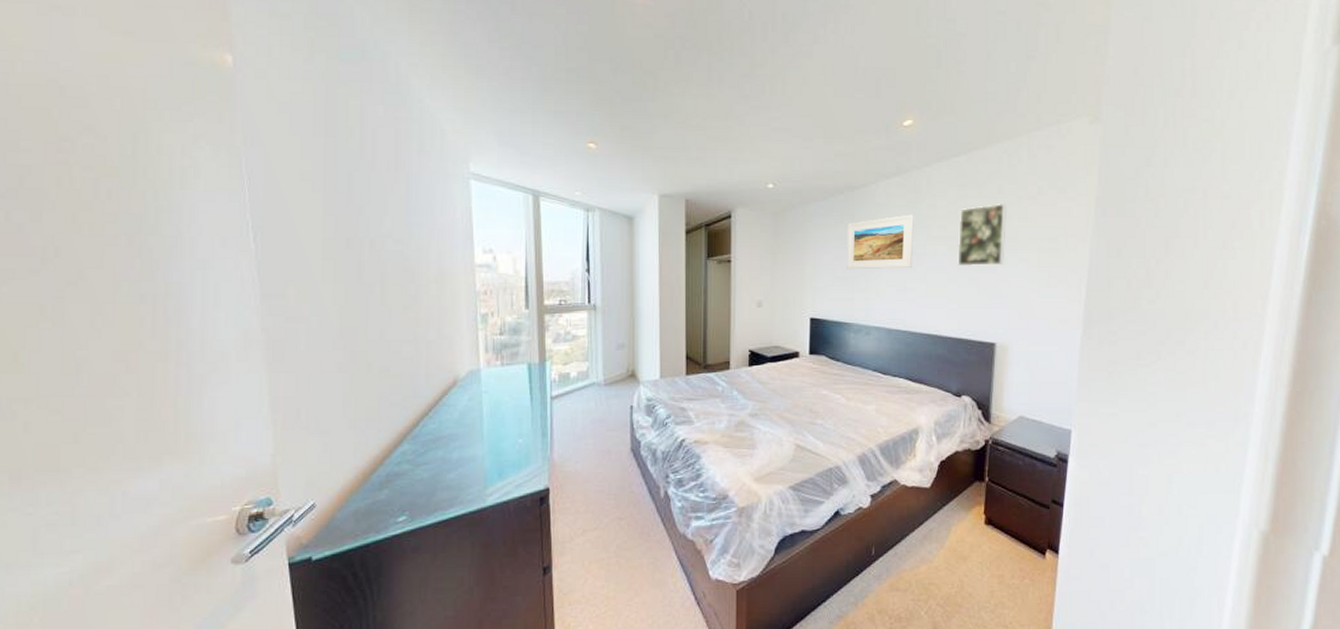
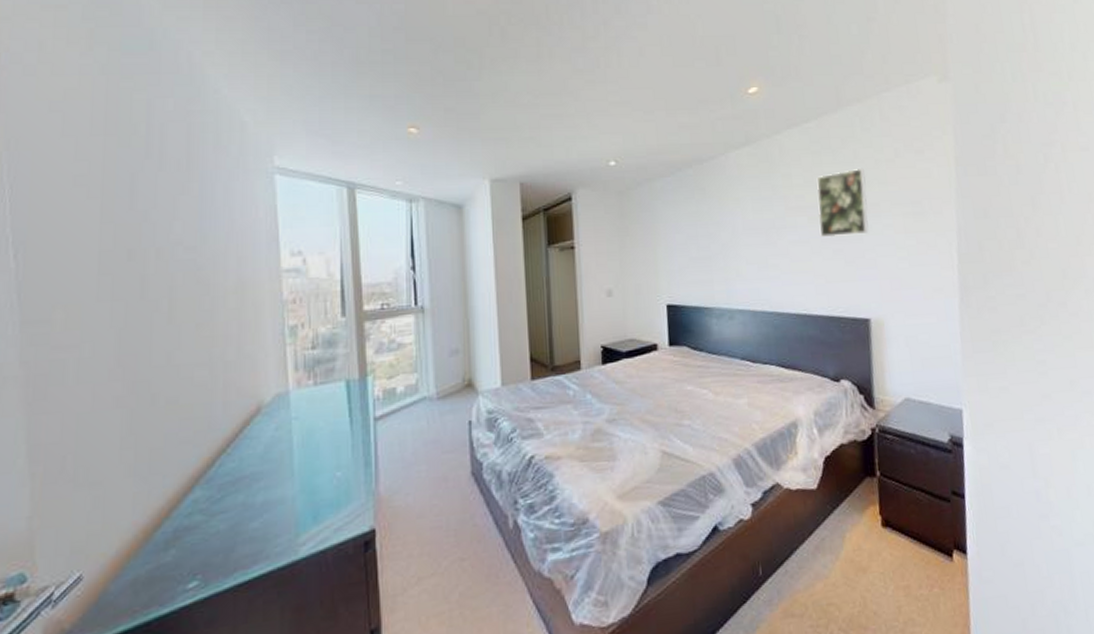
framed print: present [847,214,914,270] -> none [698,185,773,249]

